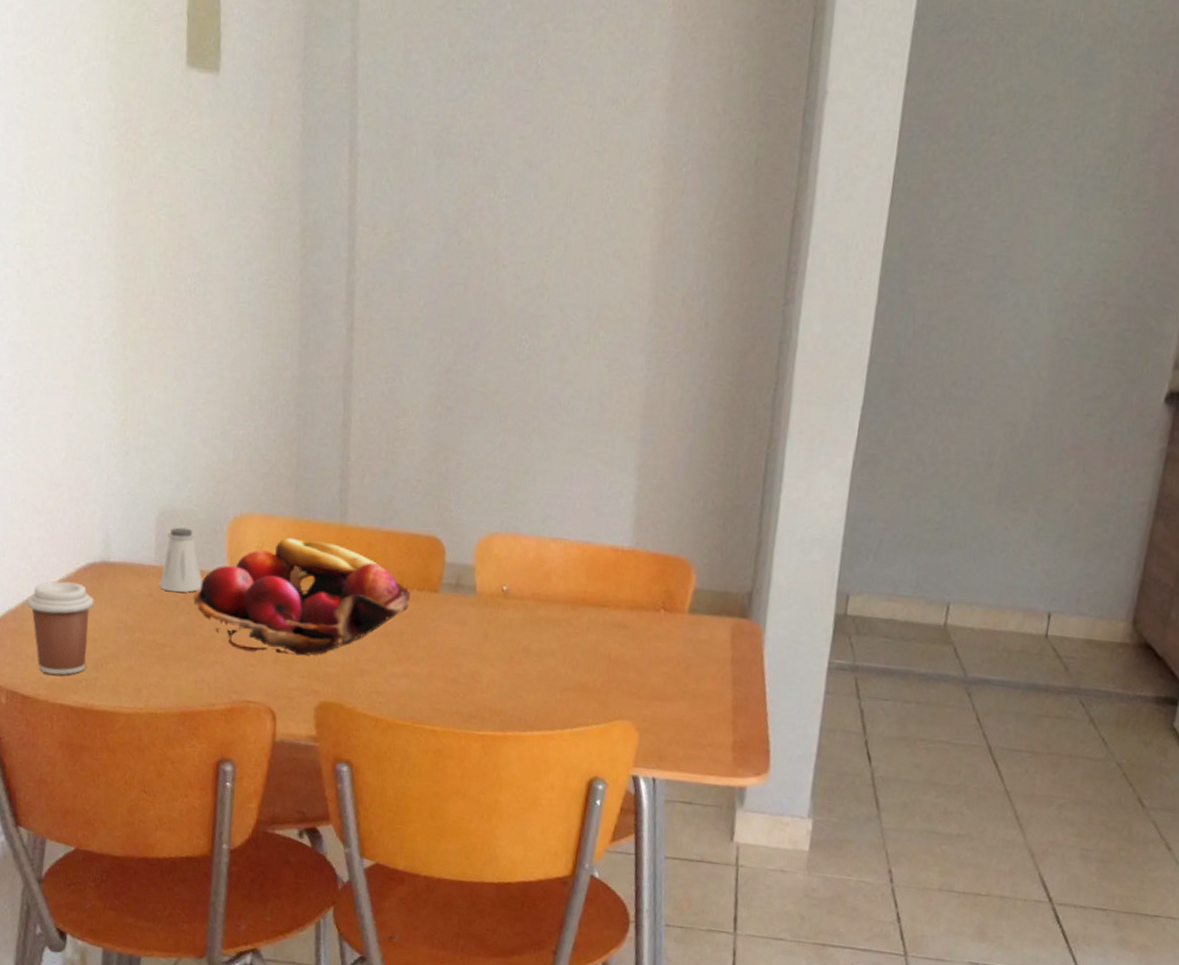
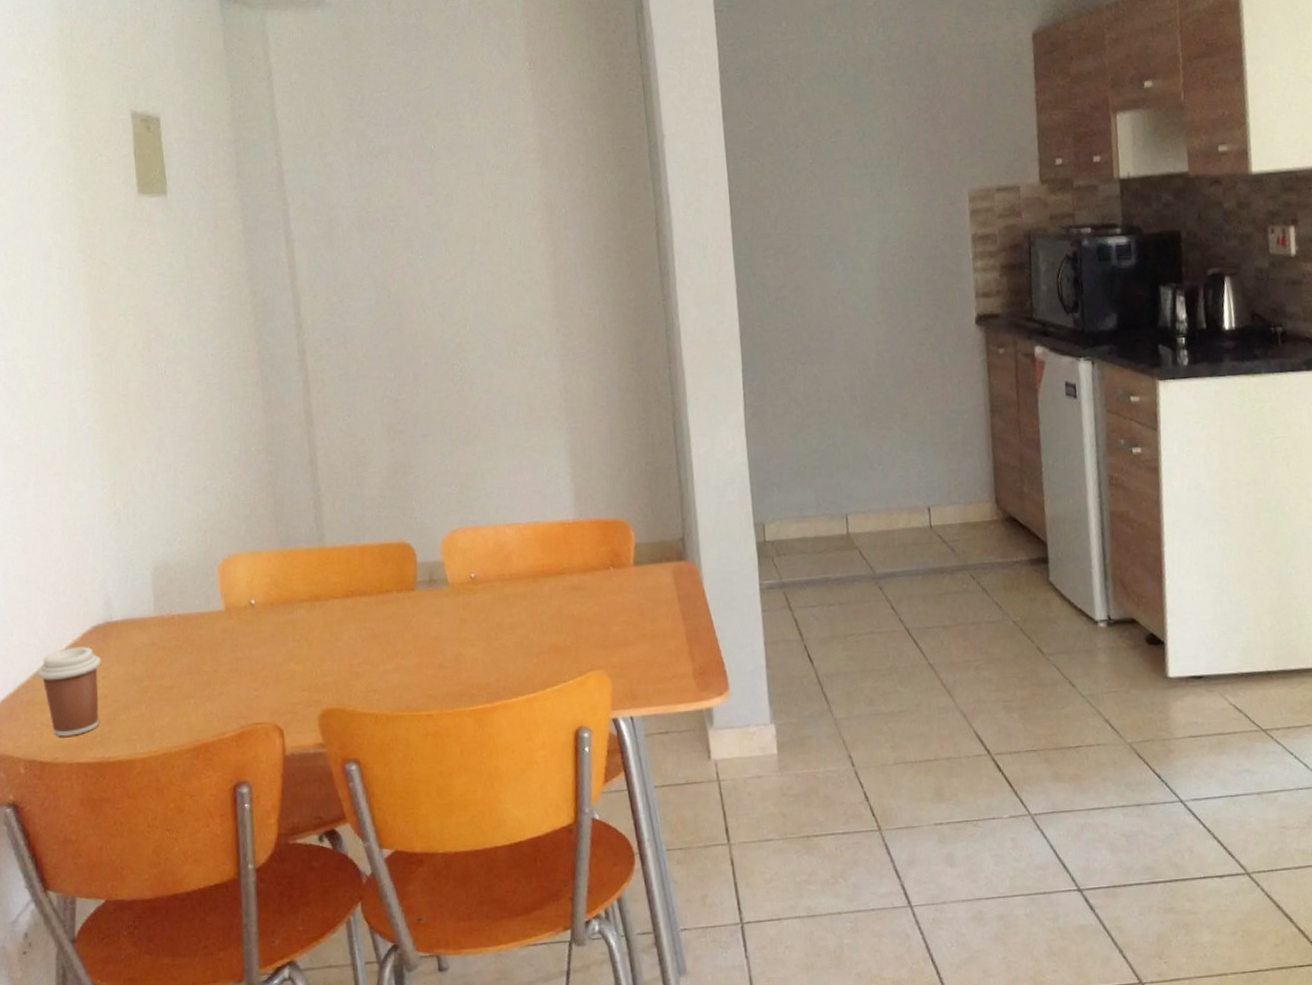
saltshaker: present [159,527,202,593] -> none [161,577,201,638]
fruit basket: present [193,537,411,656] -> none [194,566,391,678]

